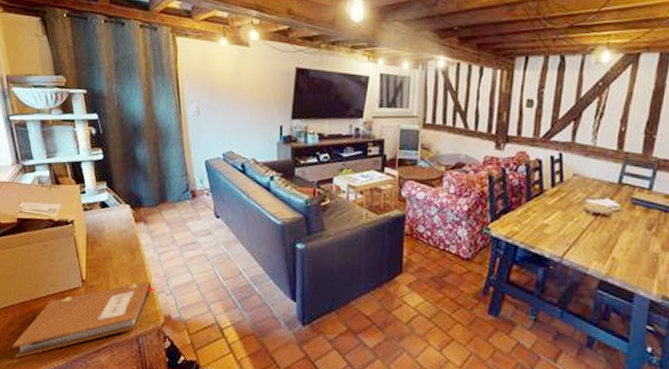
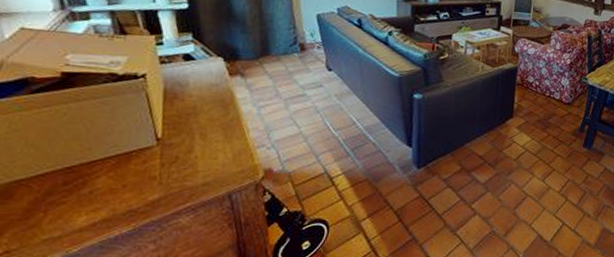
notebook: present [12,281,155,359] -> none [51,135,254,232]

